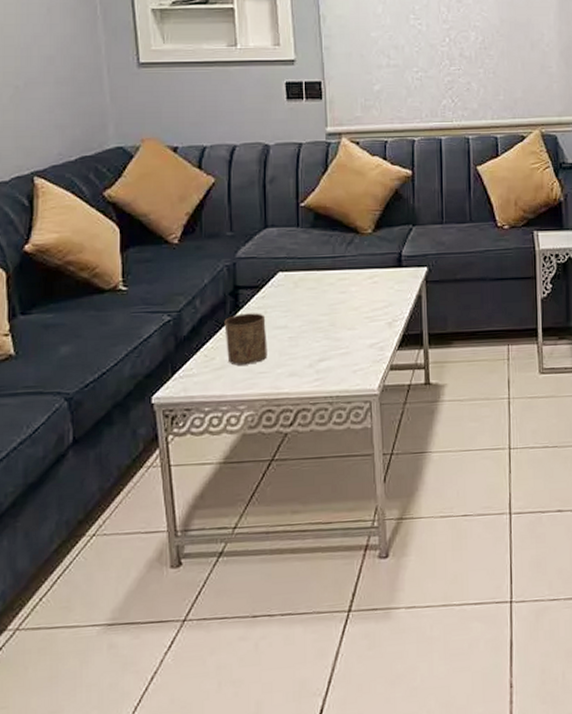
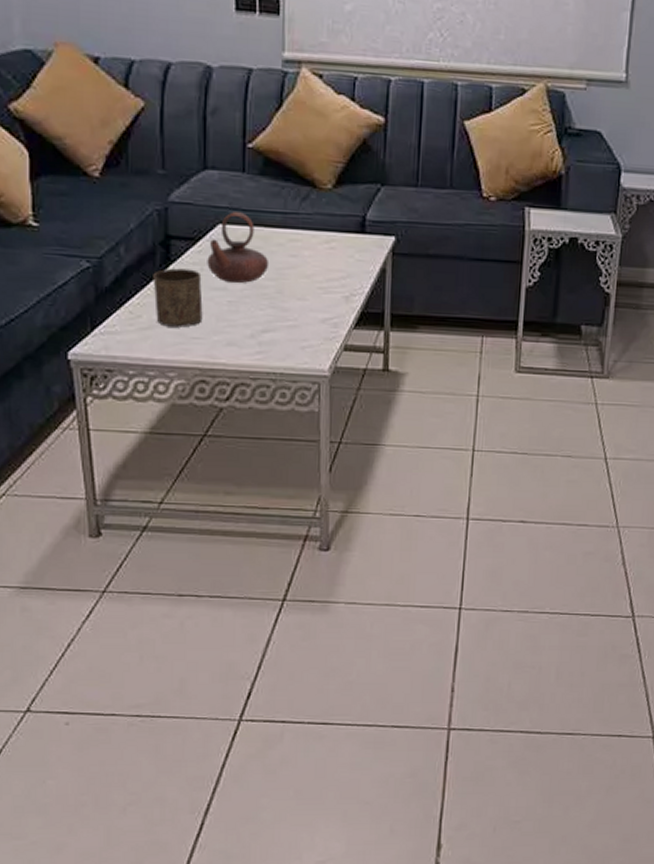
teapot: none [270,260,323,322] -> present [207,212,270,284]

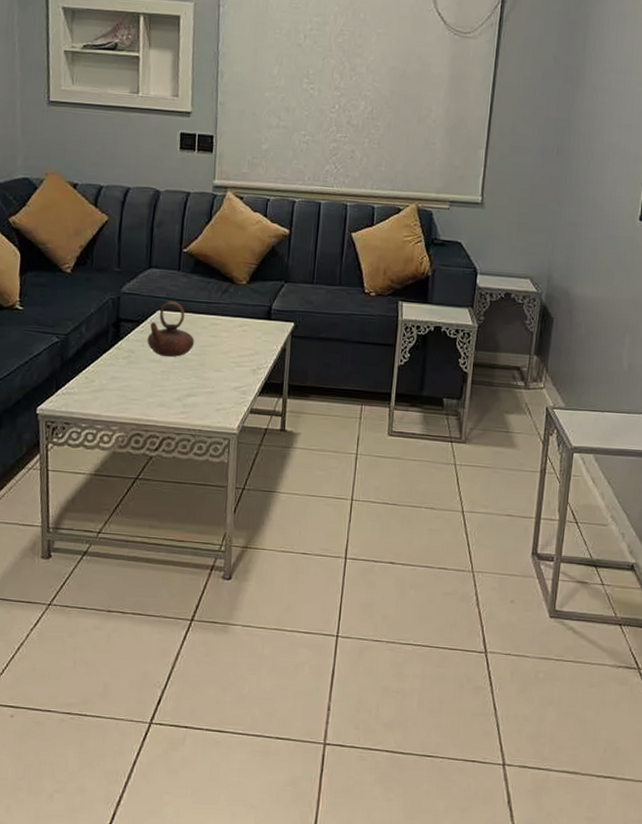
cup: present [153,268,203,328] -> none [105,344,143,391]

